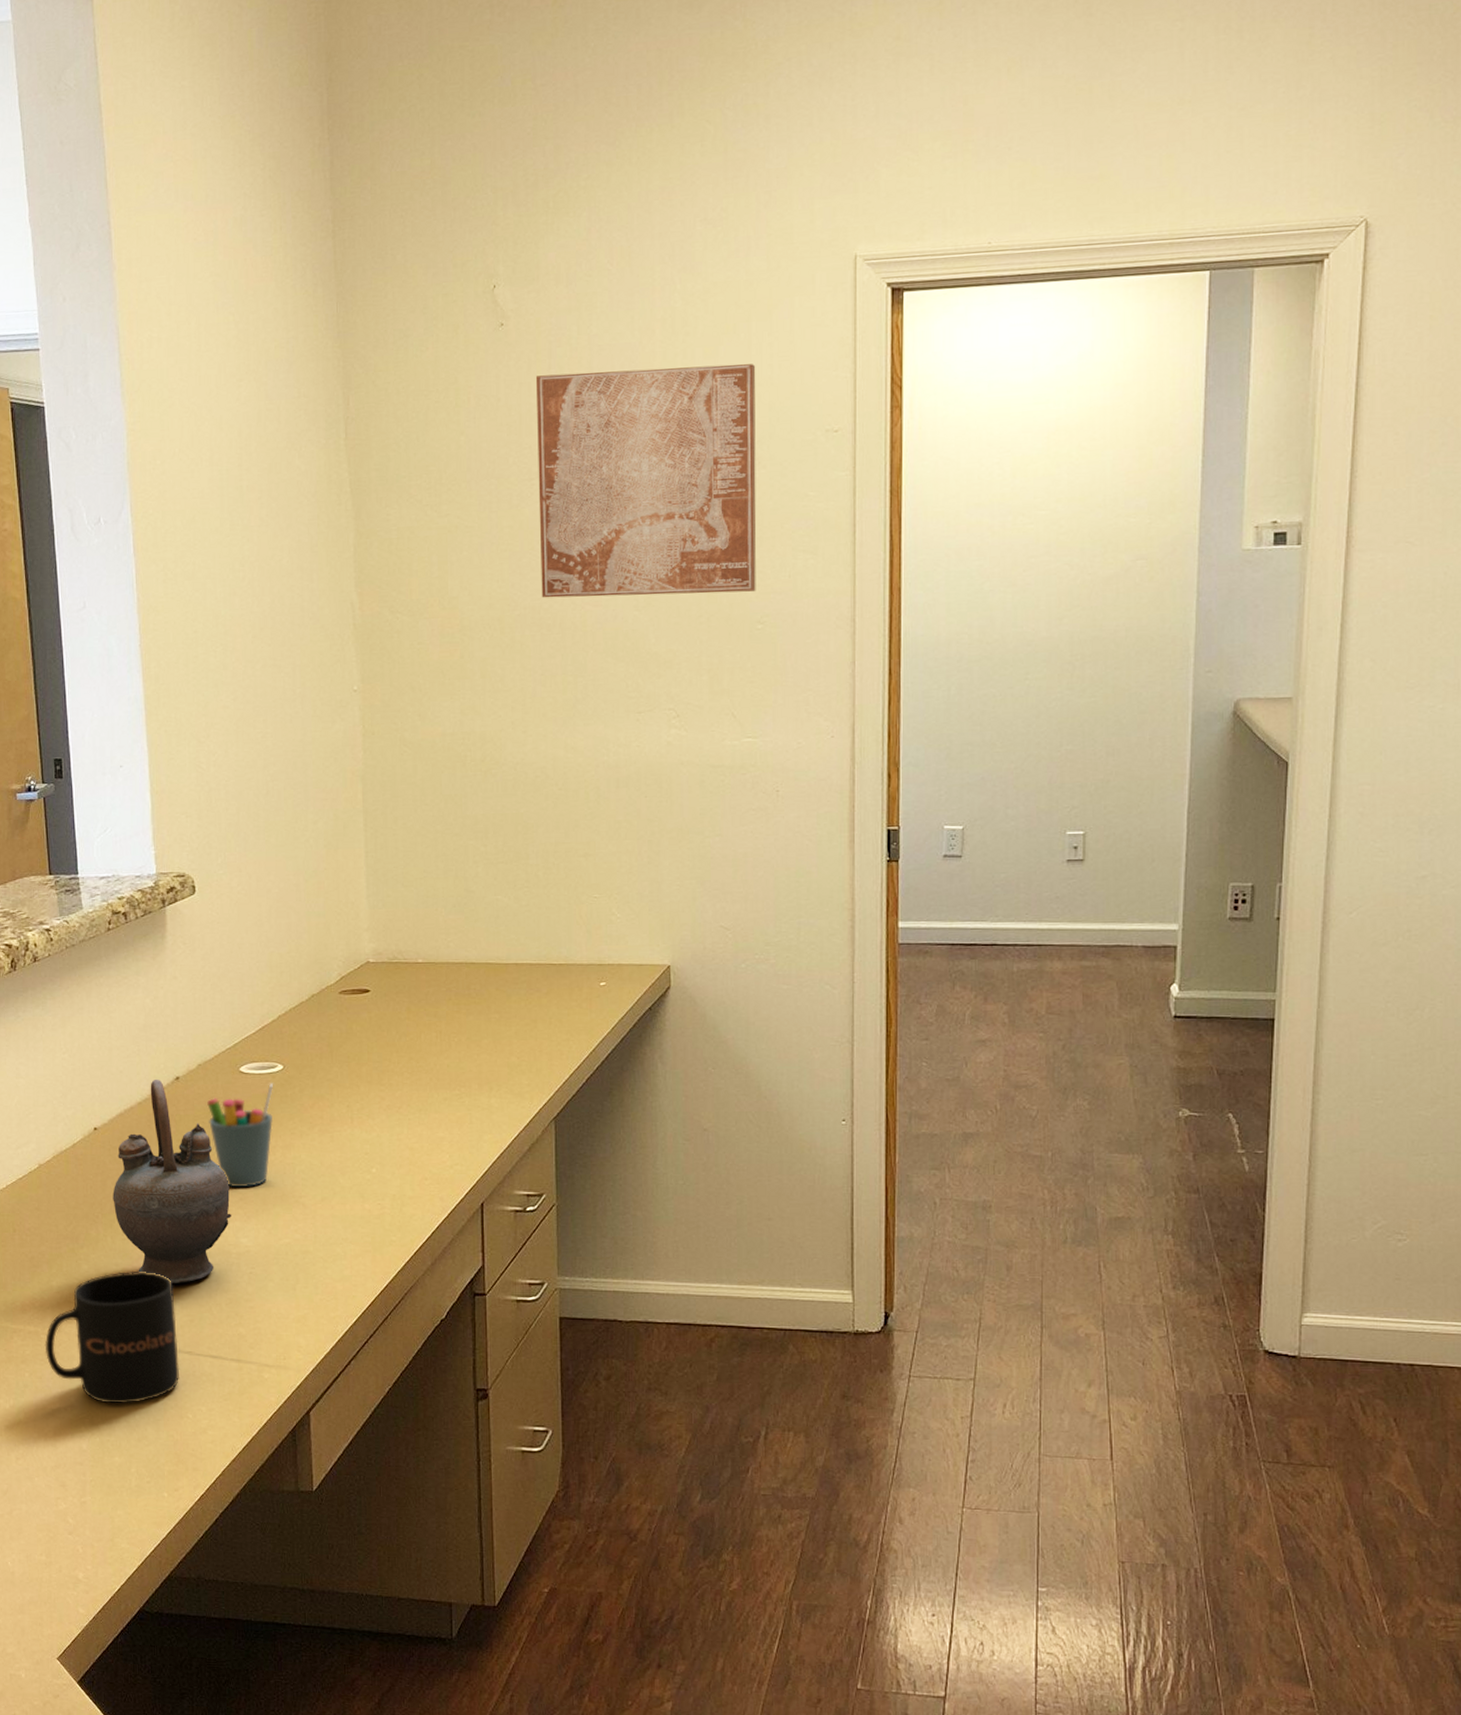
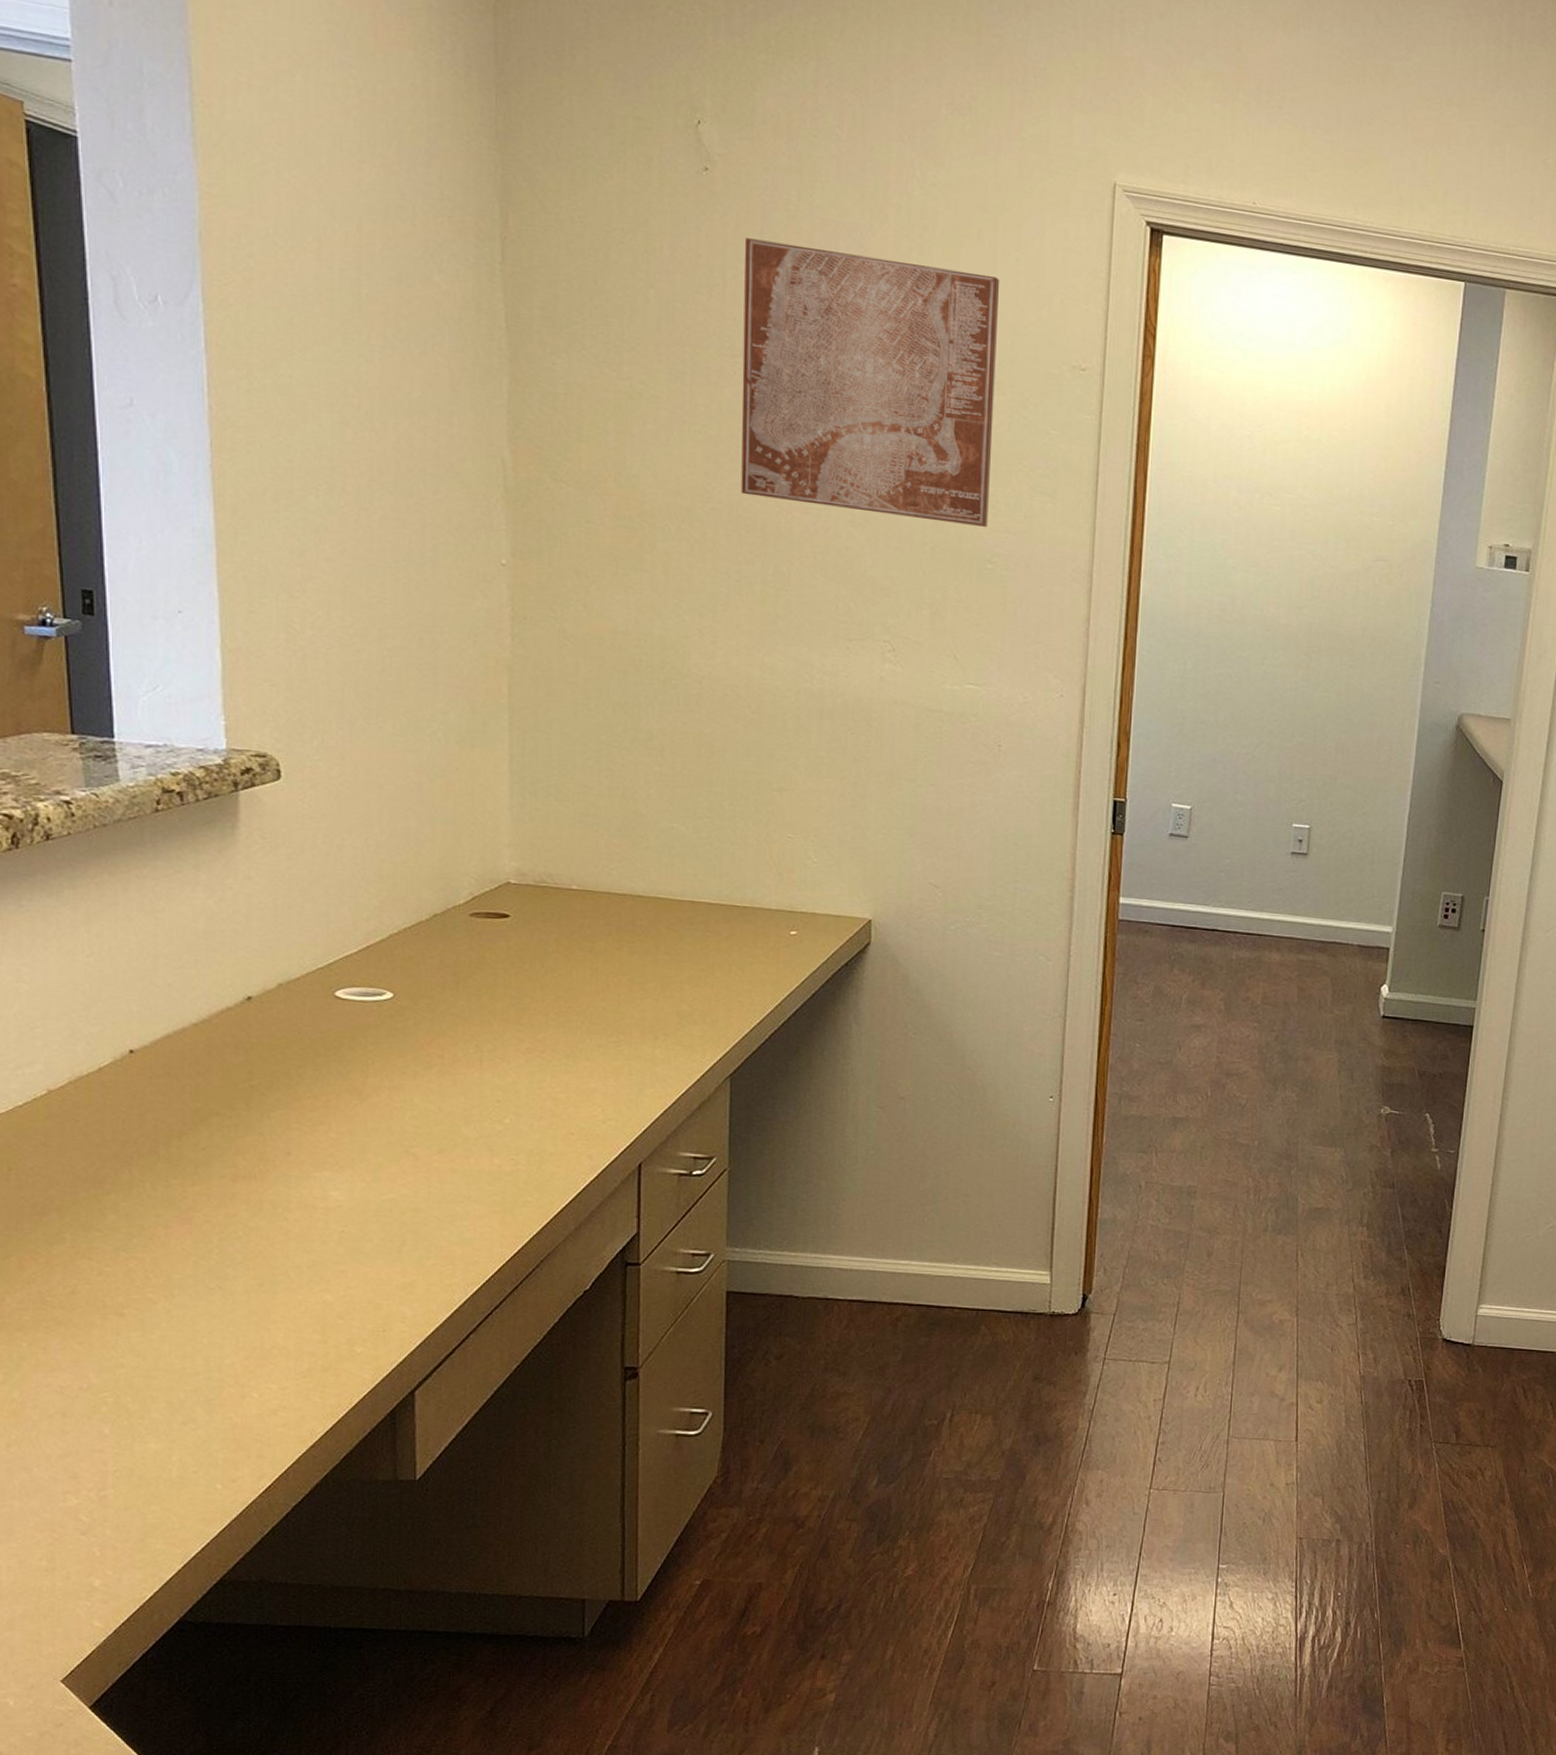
mug: present [44,1271,180,1404] -> none [51,1224,243,1381]
teapot: present [113,1080,231,1283] -> none [154,998,318,1241]
pen holder: present [207,1083,274,1187] -> none [290,1012,381,1132]

